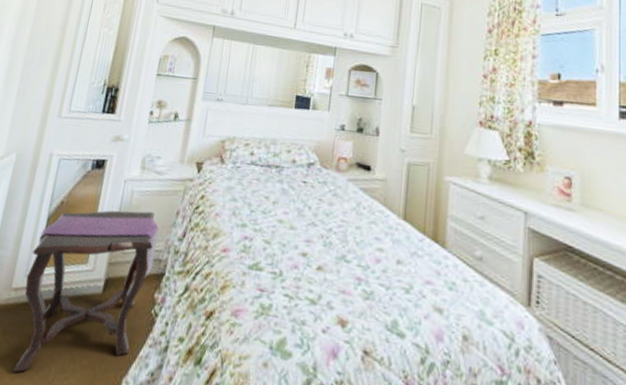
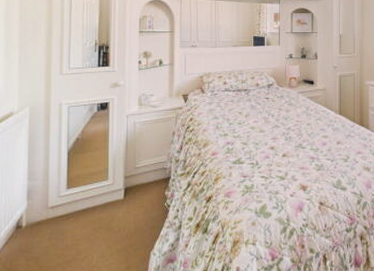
side table: present [12,210,160,373] -> none [59,136,161,264]

